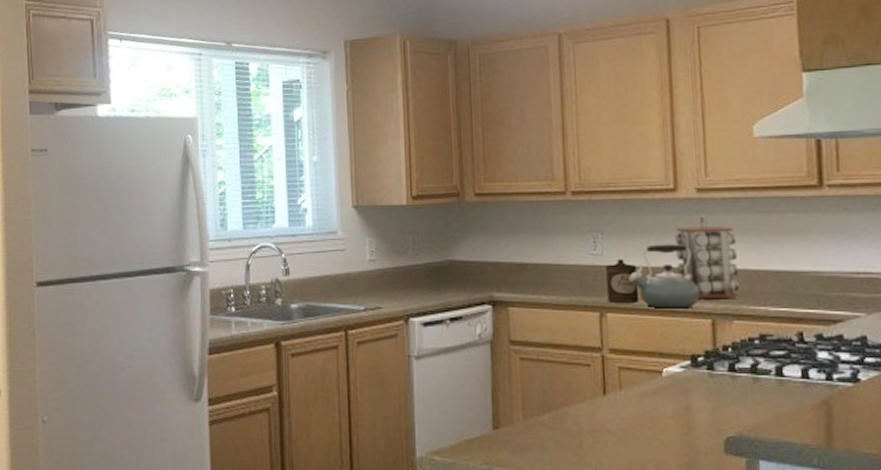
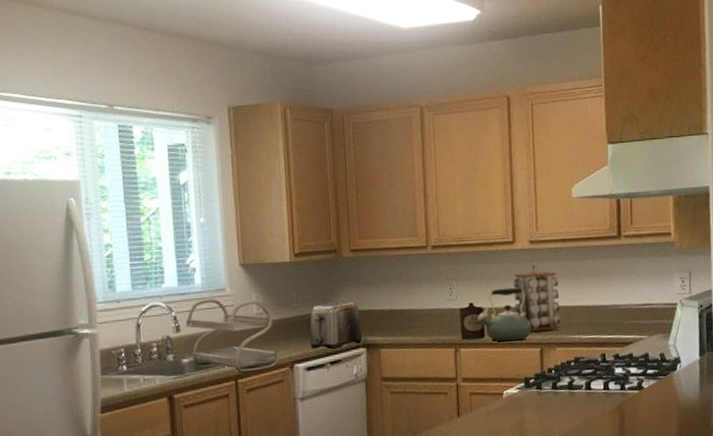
dish rack: none [295,241,393,325] -> present [185,298,280,374]
toaster: none [427,252,488,304] -> present [309,302,363,350]

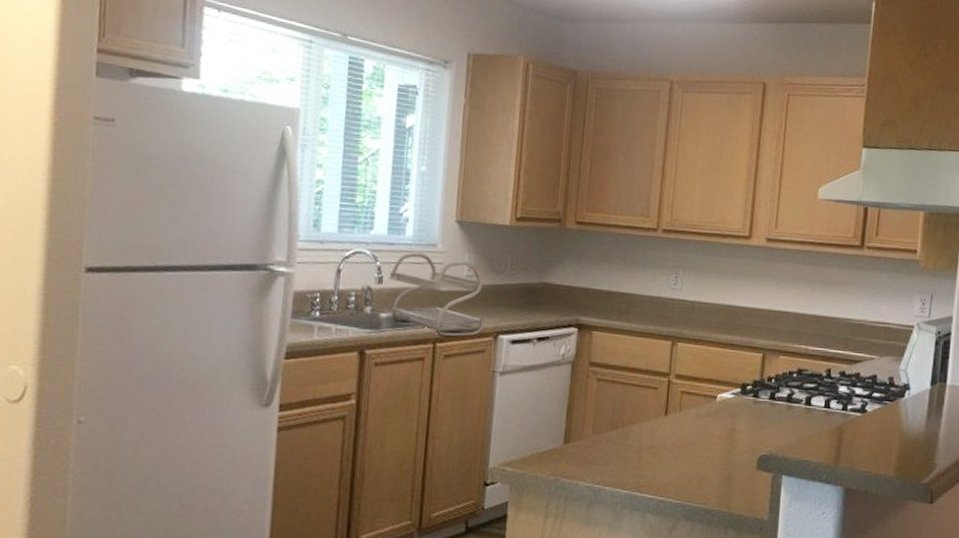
toaster: present [309,302,363,350] -> none [519,275,576,325]
canister: present [460,302,485,340] -> none [680,295,708,335]
kettle: present [477,287,532,342] -> none [700,284,757,343]
spice rack: present [513,262,561,332] -> none [741,262,791,337]

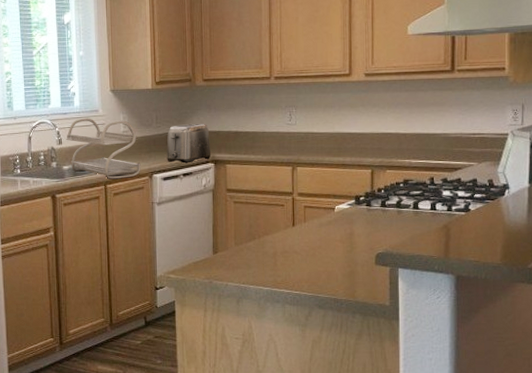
toaster: none [519,275,576,325] -> present [166,124,212,164]

